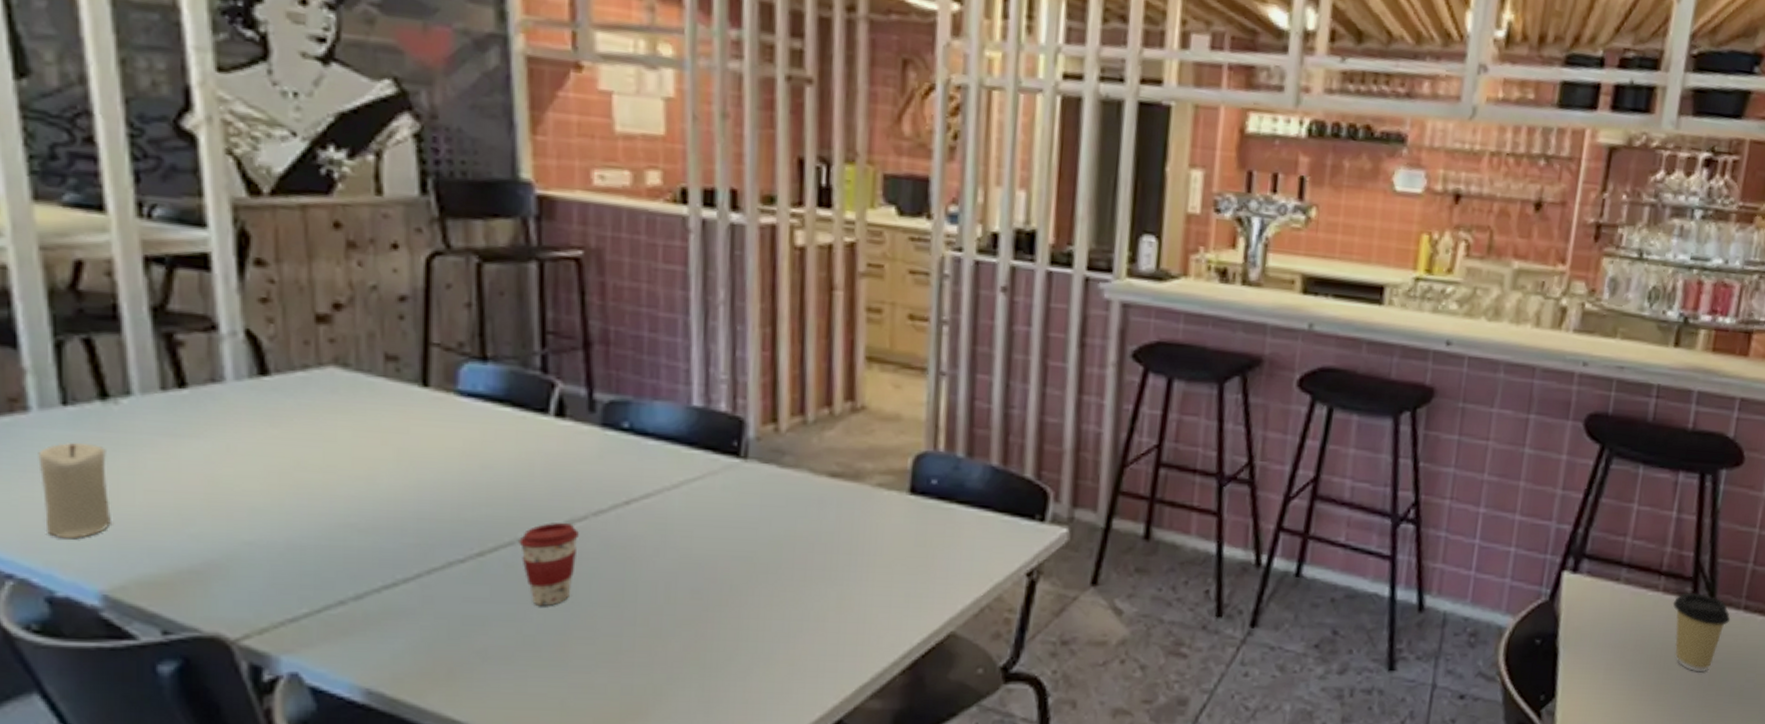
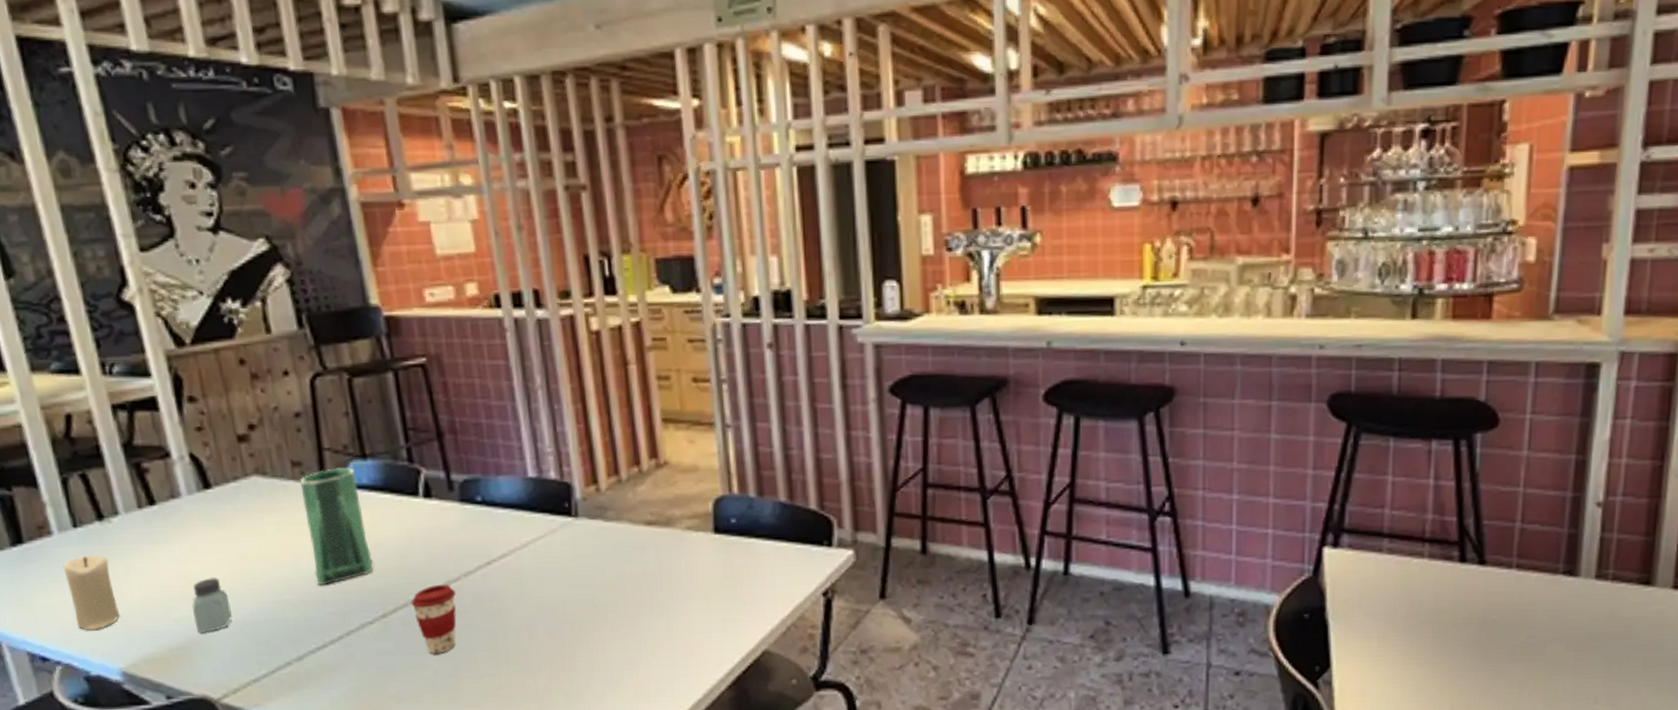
saltshaker: none [219,486,272,556] -> present [192,578,232,634]
vase: none [391,368,476,509] -> present [298,467,373,585]
coffee cup: present [1672,592,1731,671] -> none [1440,555,1503,632]

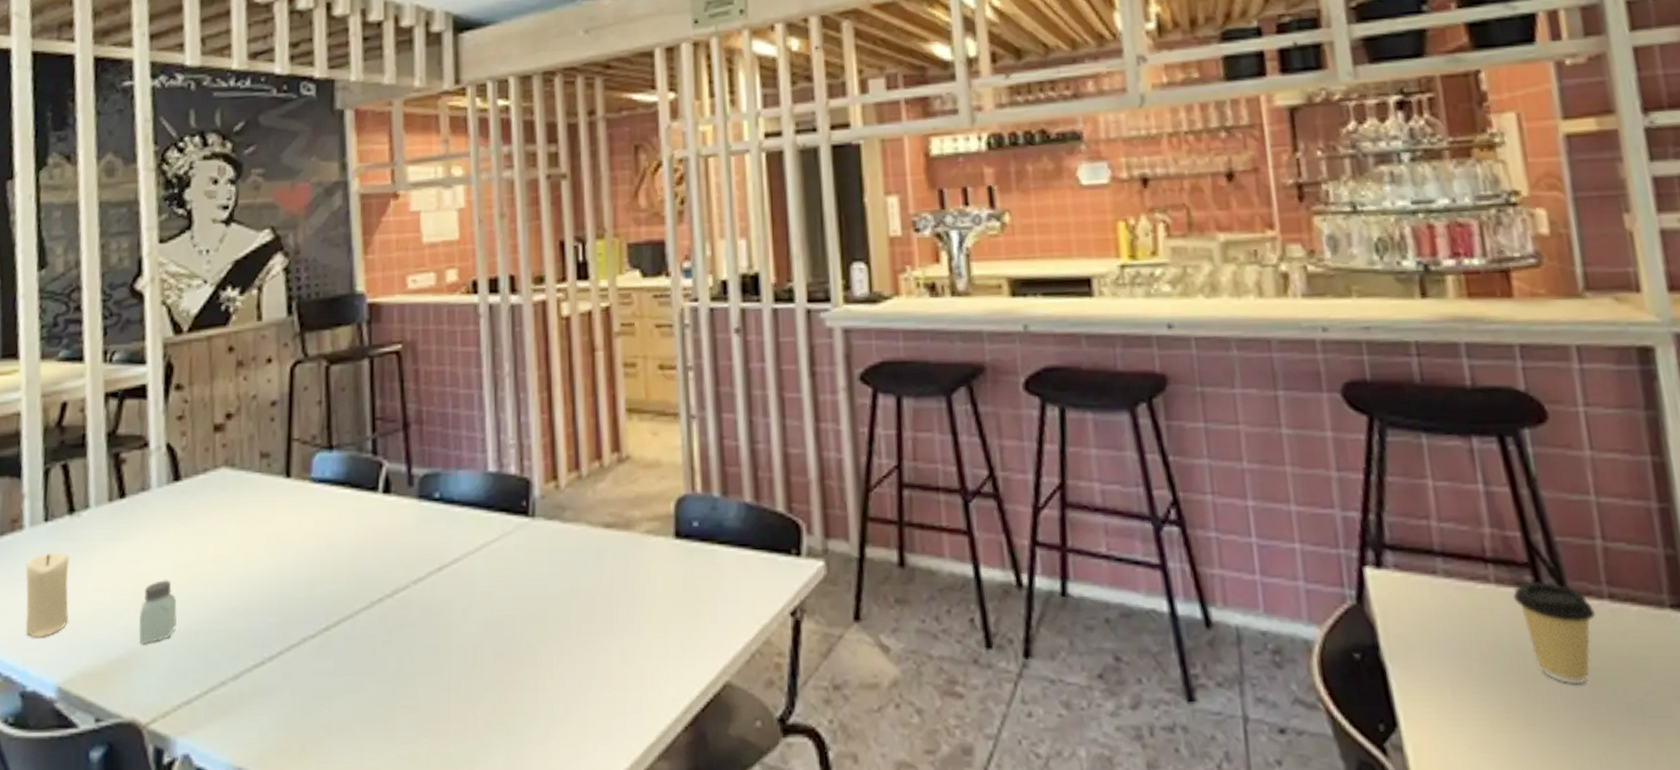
vase: present [298,467,373,585] -> none [264,460,324,590]
coffee cup: present [411,584,457,654] -> none [356,592,404,676]
coffee cup: none [1440,555,1503,632] -> present [1512,581,1596,683]

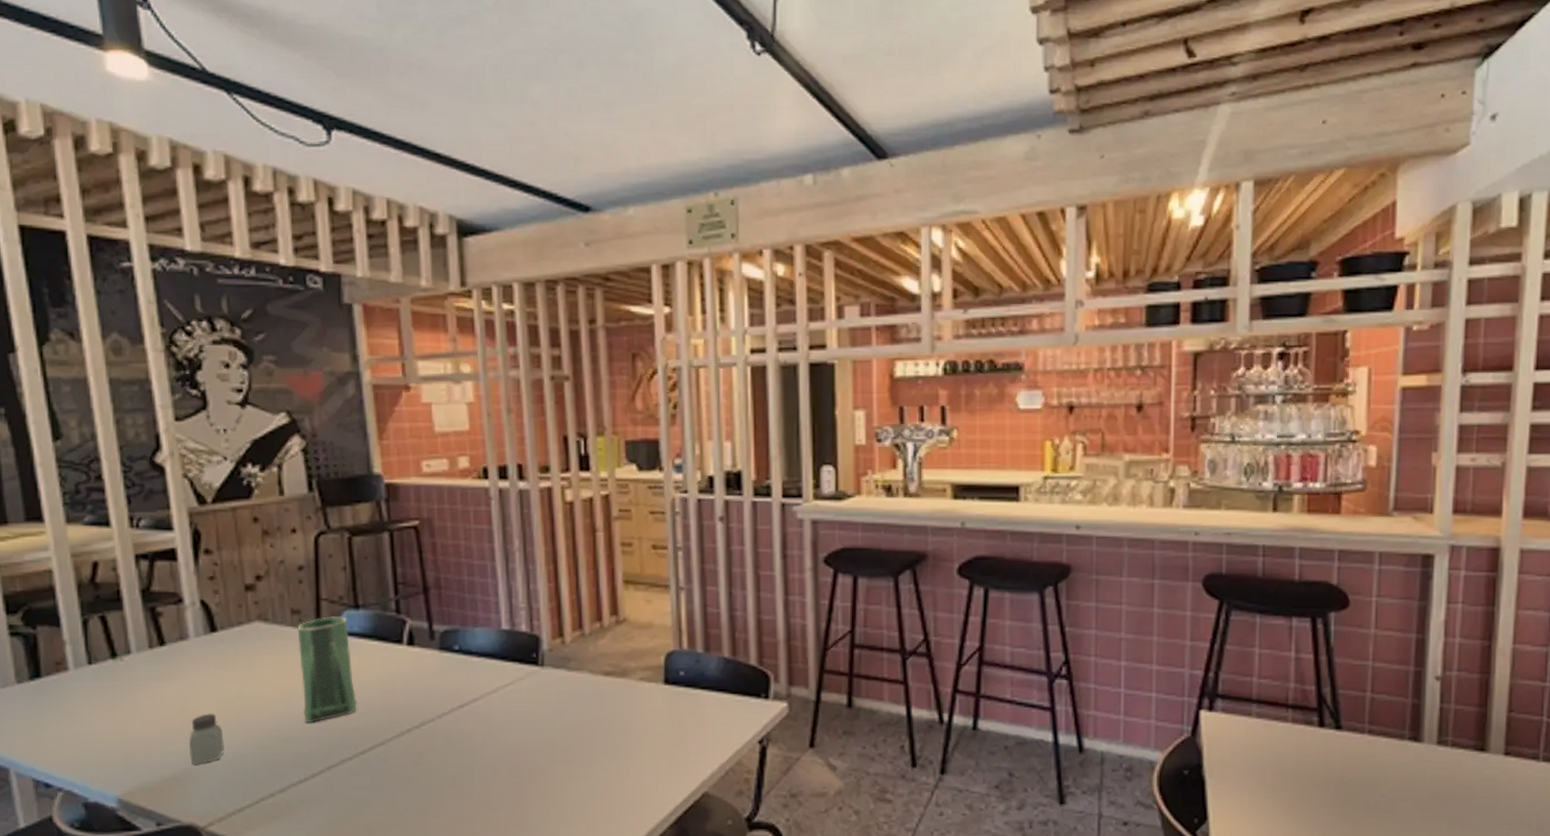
candle: present [25,552,70,638] -> none [75,690,121,760]
vase: none [264,460,324,590] -> present [296,616,357,722]
coffee cup: present [1512,581,1596,683] -> none [1302,721,1357,790]

